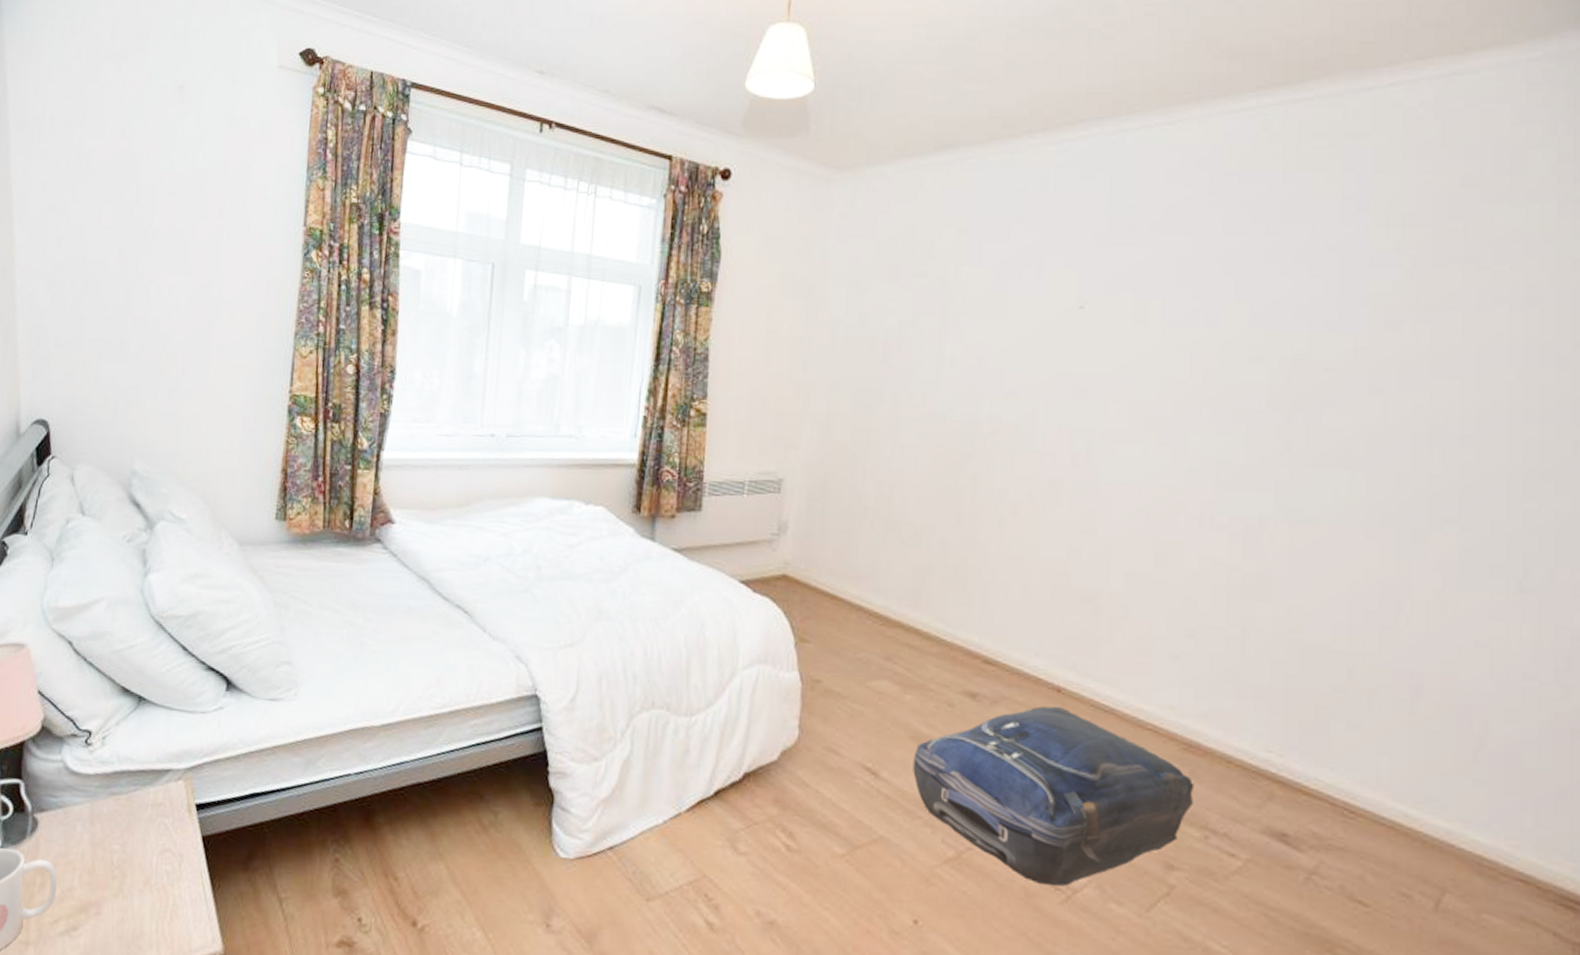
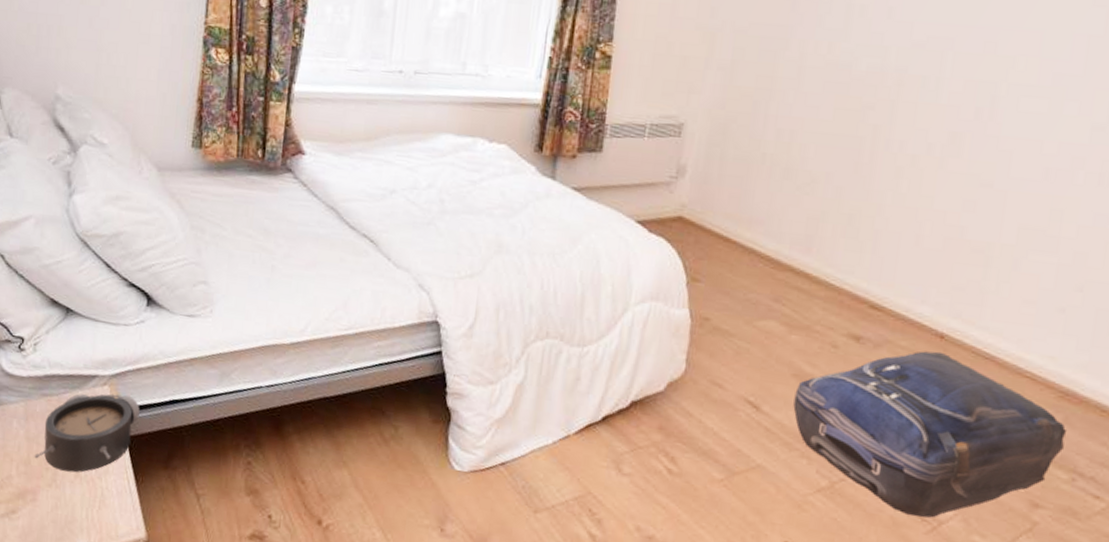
alarm clock: none [99,789,217,880] -> present [34,393,140,473]

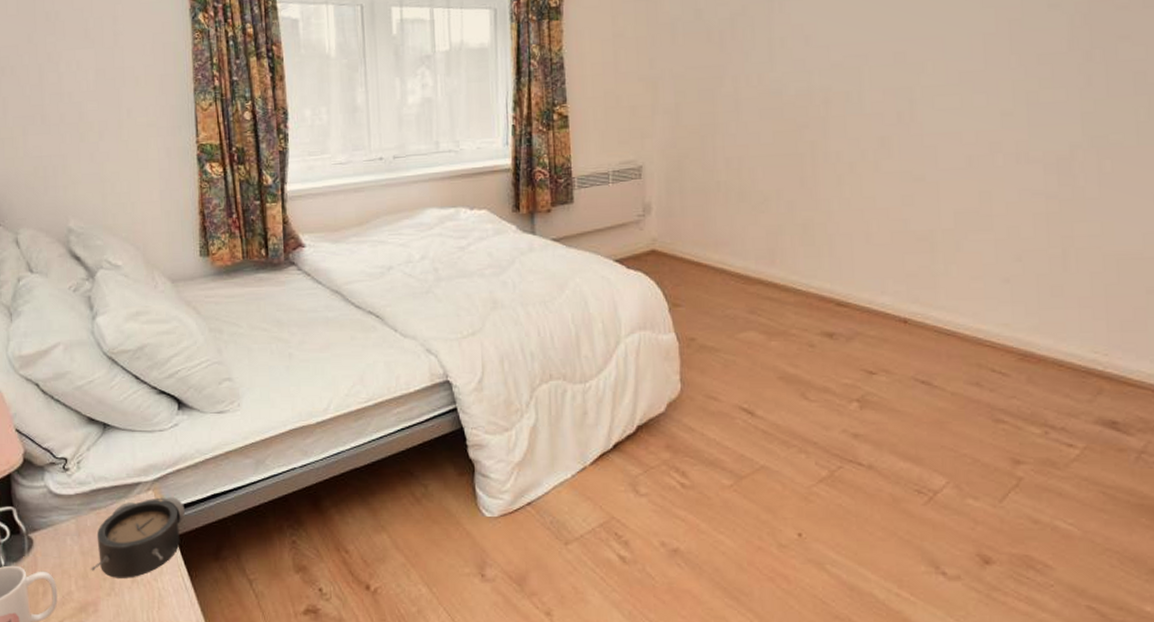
suitcase: present [793,351,1068,518] -> none [783,335,1033,491]

